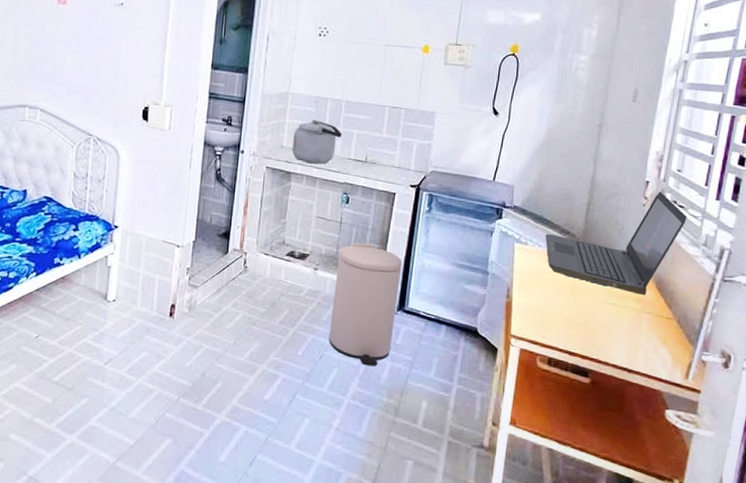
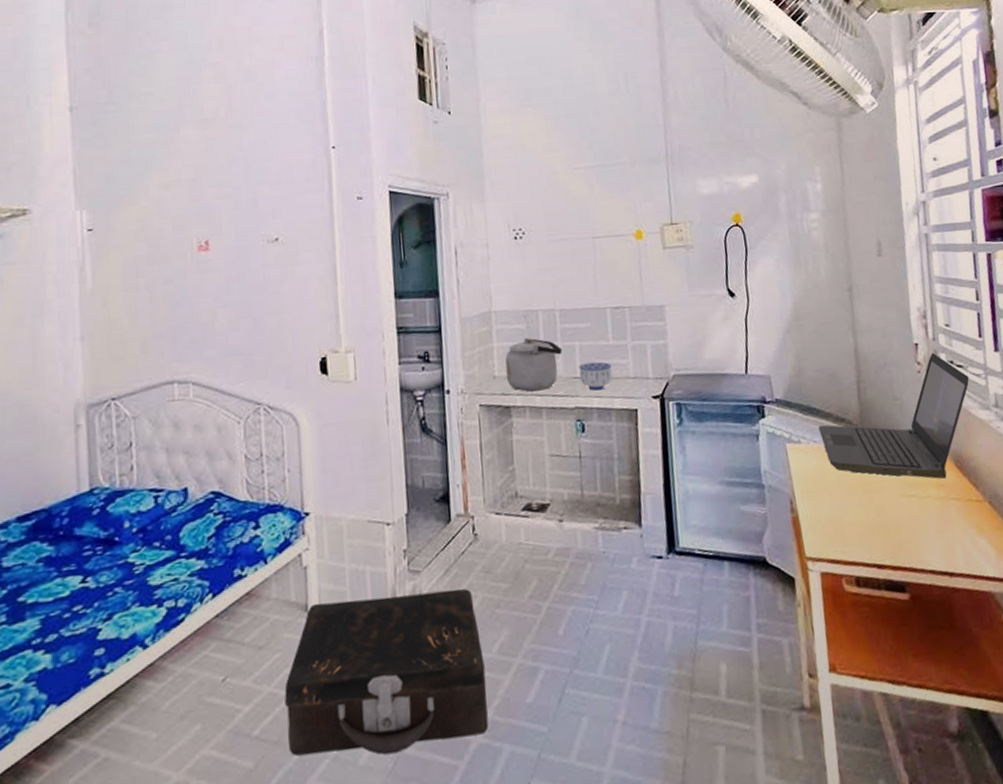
suitcase: none [79,295,237,415] -> present [284,588,489,756]
pedal bin: present [328,242,403,366] -> none [584,476,670,633]
bowl: none [352,148,381,172] -> present [578,361,613,391]

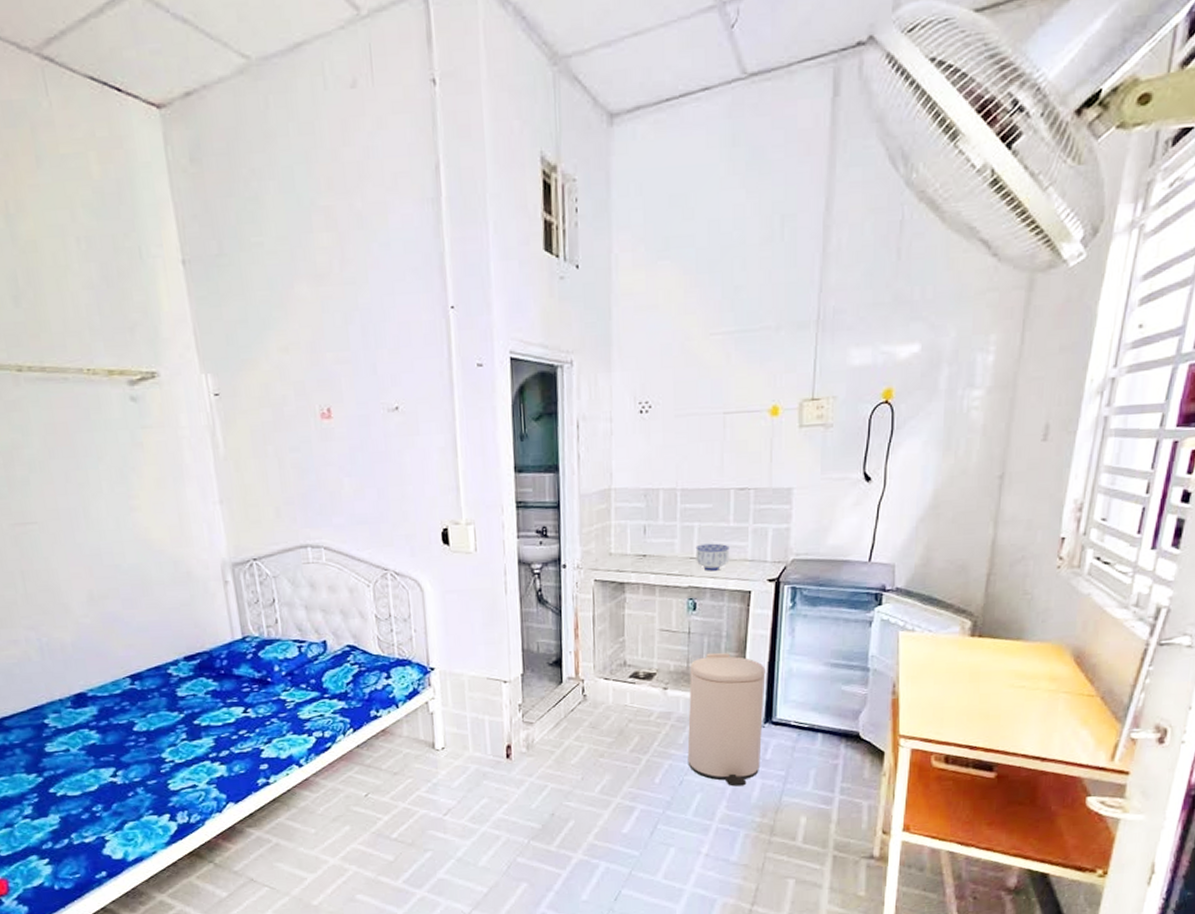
suitcase: present [284,588,489,756] -> none [416,739,588,861]
kettle: present [505,337,562,392] -> none [622,516,680,570]
pedal bin: none [584,476,670,633] -> present [687,652,766,787]
laptop computer: present [818,352,970,480] -> none [936,547,1114,674]

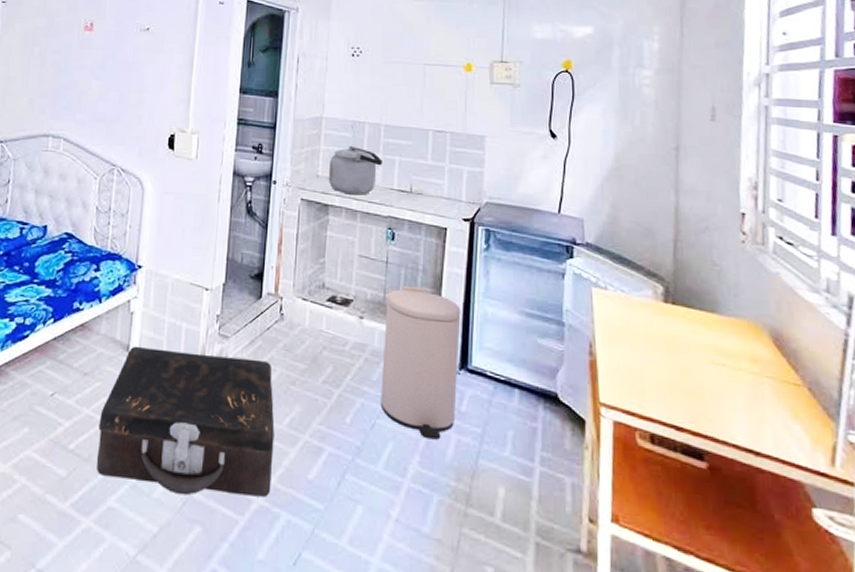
suitcase: none [416,739,588,861] -> present [97,346,275,497]
kettle: none [622,516,680,570] -> present [328,145,382,195]
bowl: present [695,543,730,571] -> none [396,177,427,204]

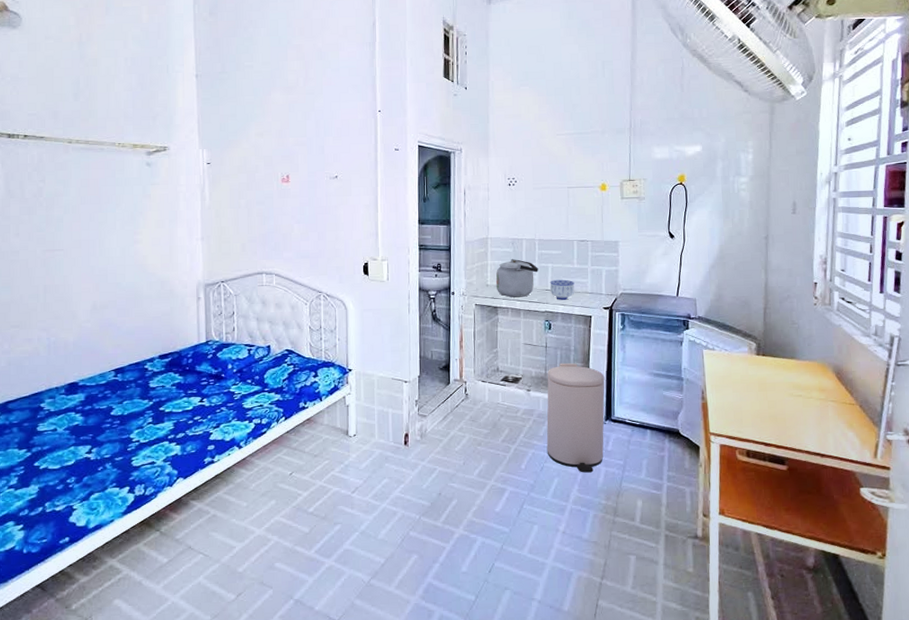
suitcase: present [97,346,275,497] -> none [330,430,468,534]
bowl: none [396,177,427,204] -> present [550,279,575,300]

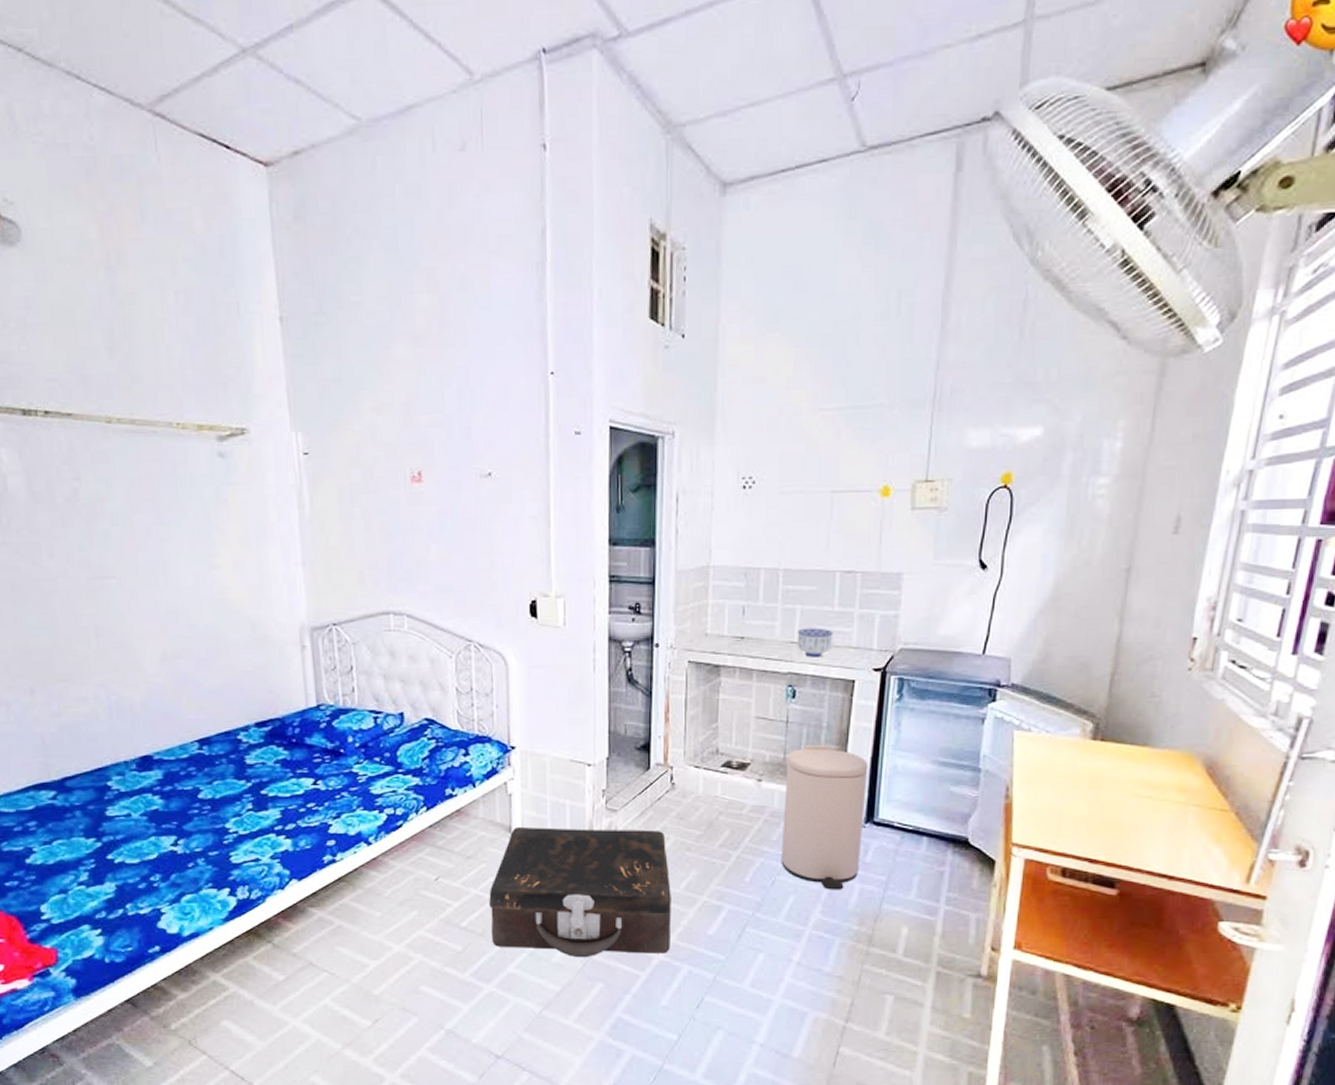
suitcase: none [330,430,468,534] -> present [489,826,672,958]
kettle: present [496,258,538,298] -> none [718,596,781,652]

